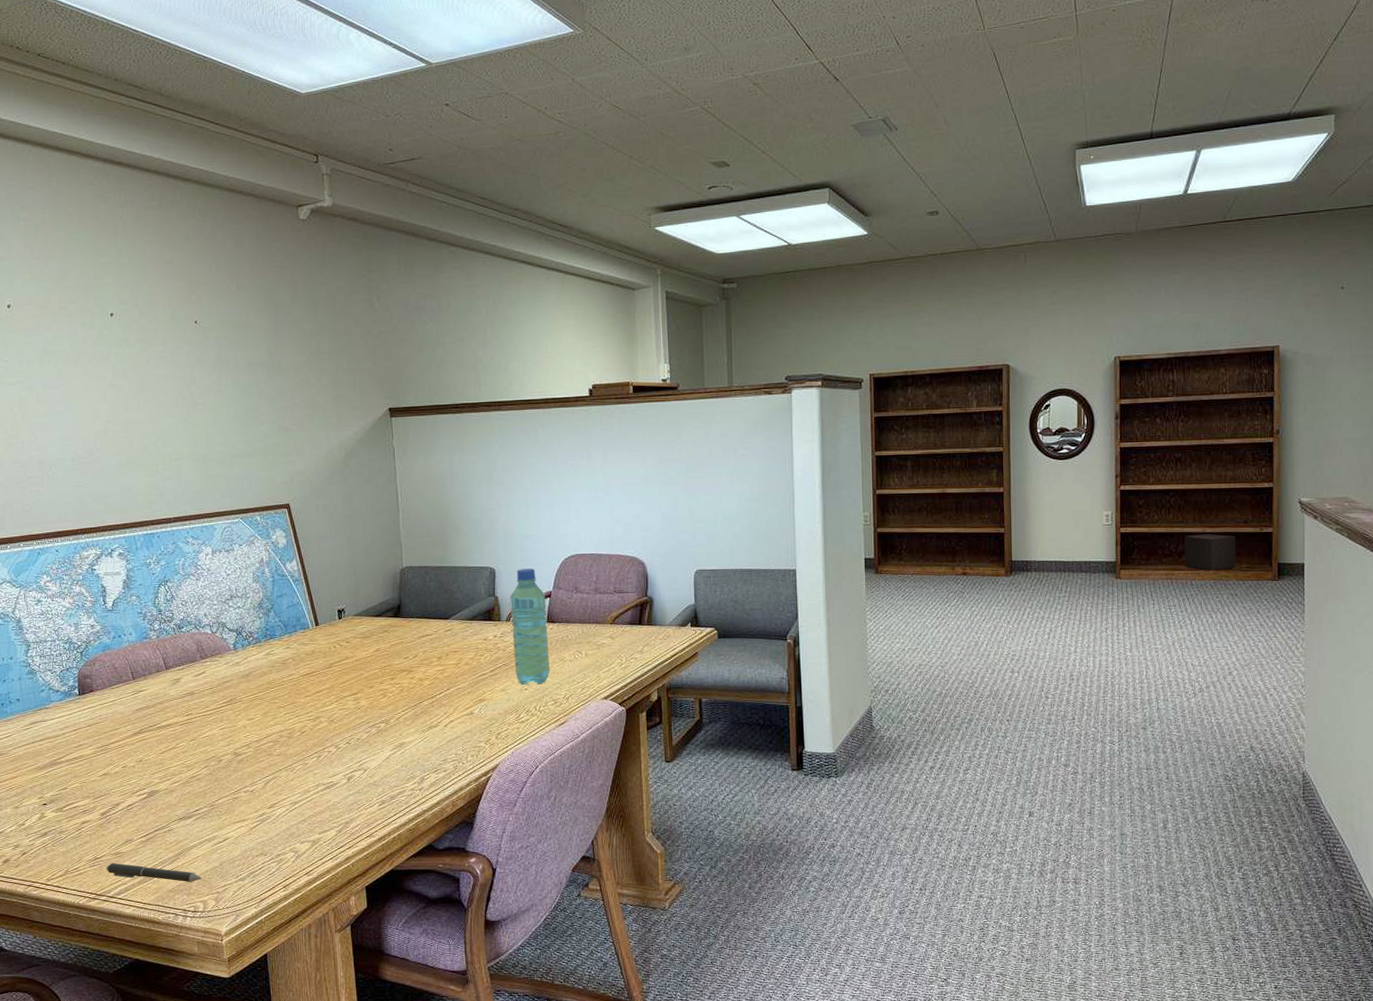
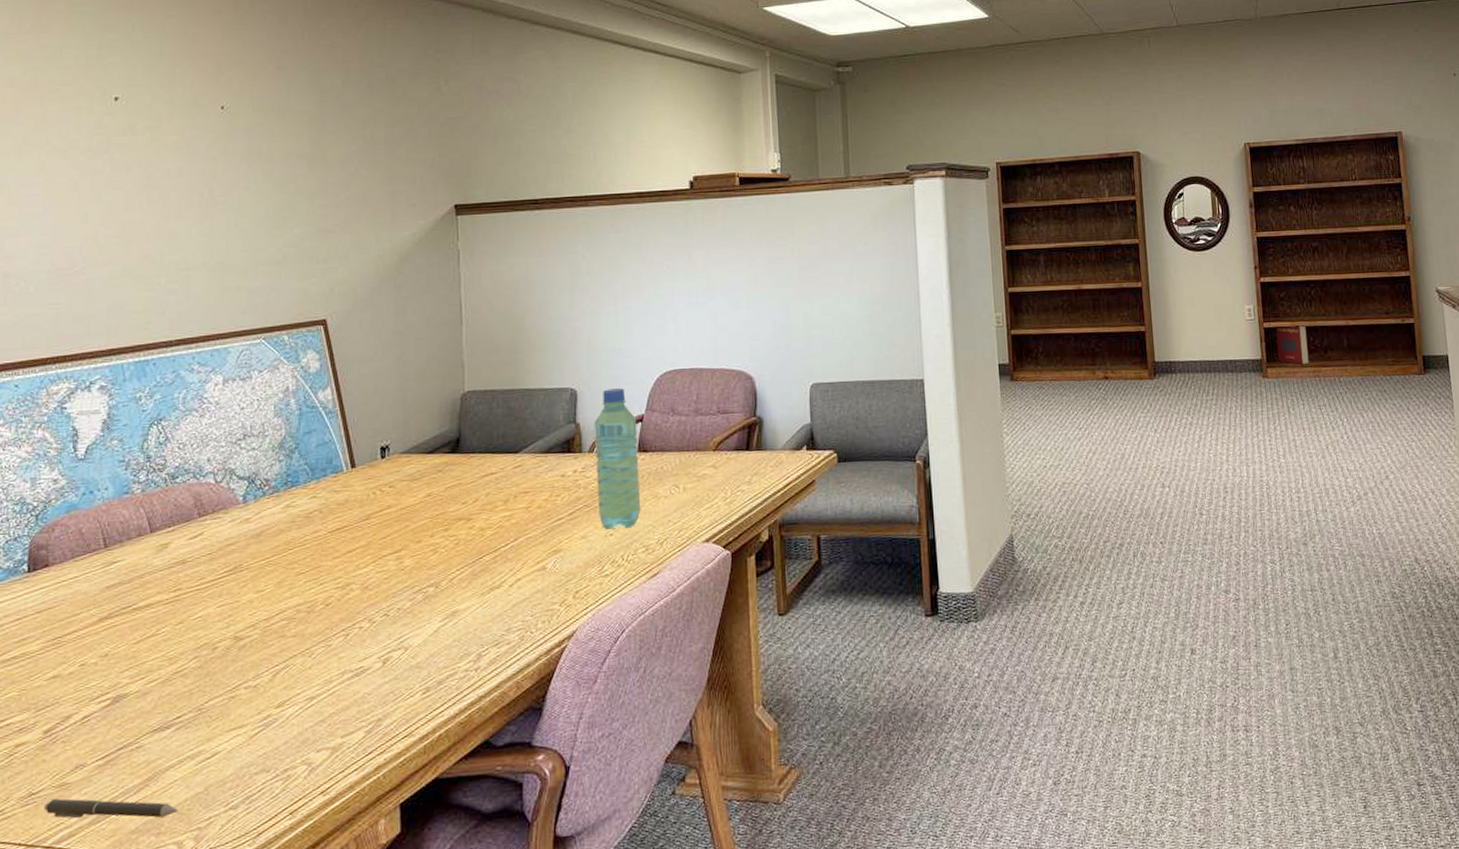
book: none [1132,531,1163,567] -> present [1276,325,1309,364]
decorative box: present [1184,533,1236,570] -> none [1328,326,1382,366]

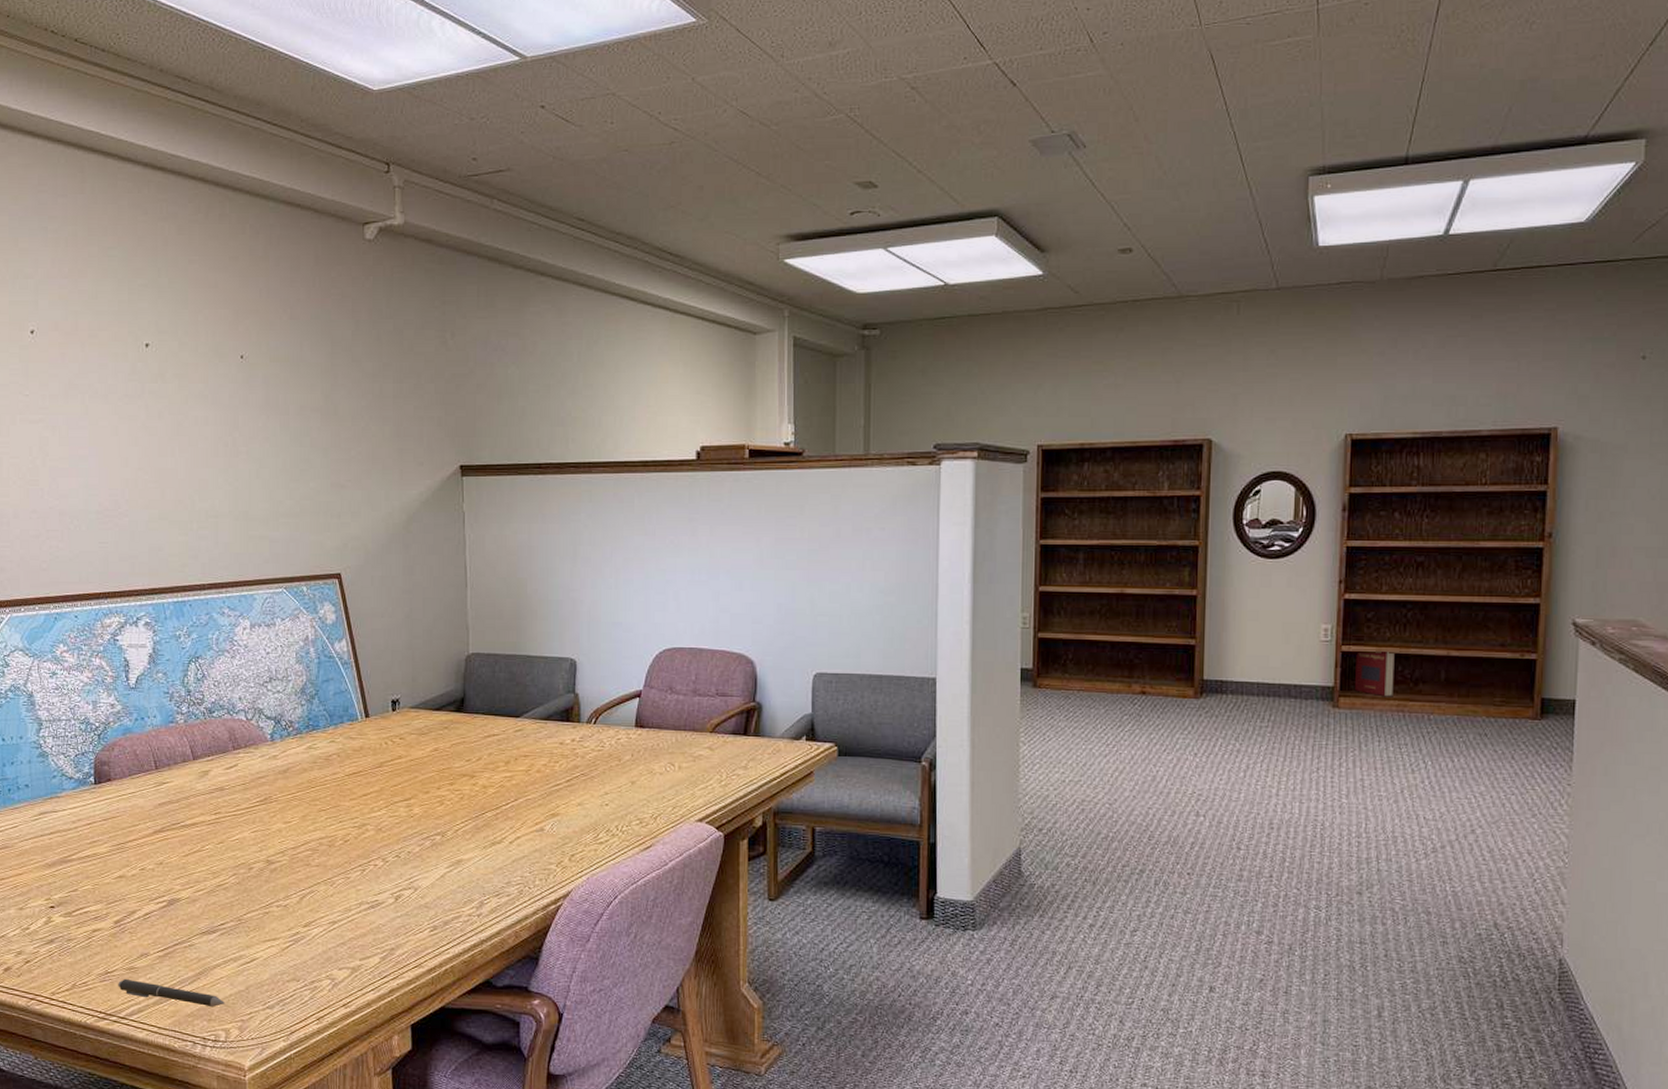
water bottle: present [594,388,641,530] -> none [592,662,637,800]

